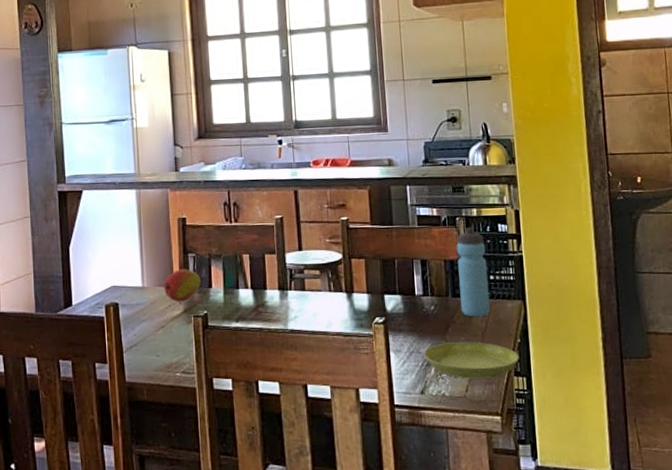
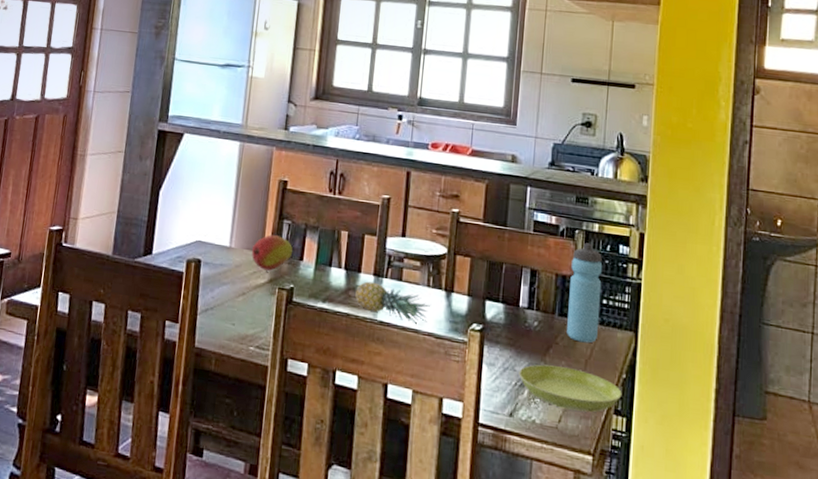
fruit: none [264,296,334,328] -> present [355,281,430,325]

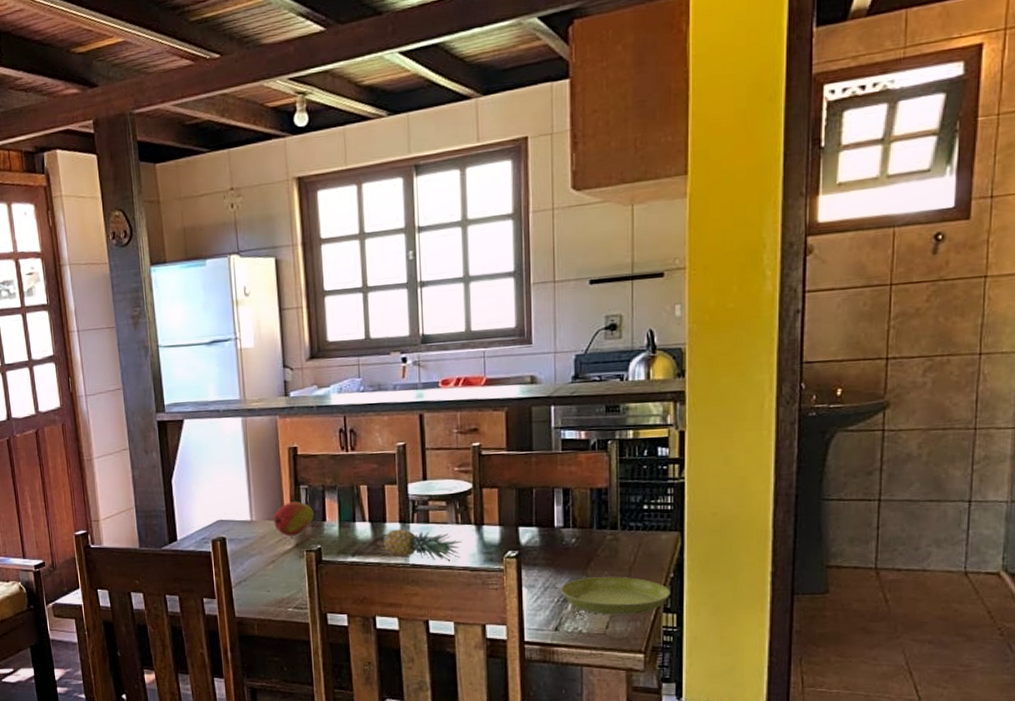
water bottle: present [567,242,603,343] -> none [606,451,641,551]

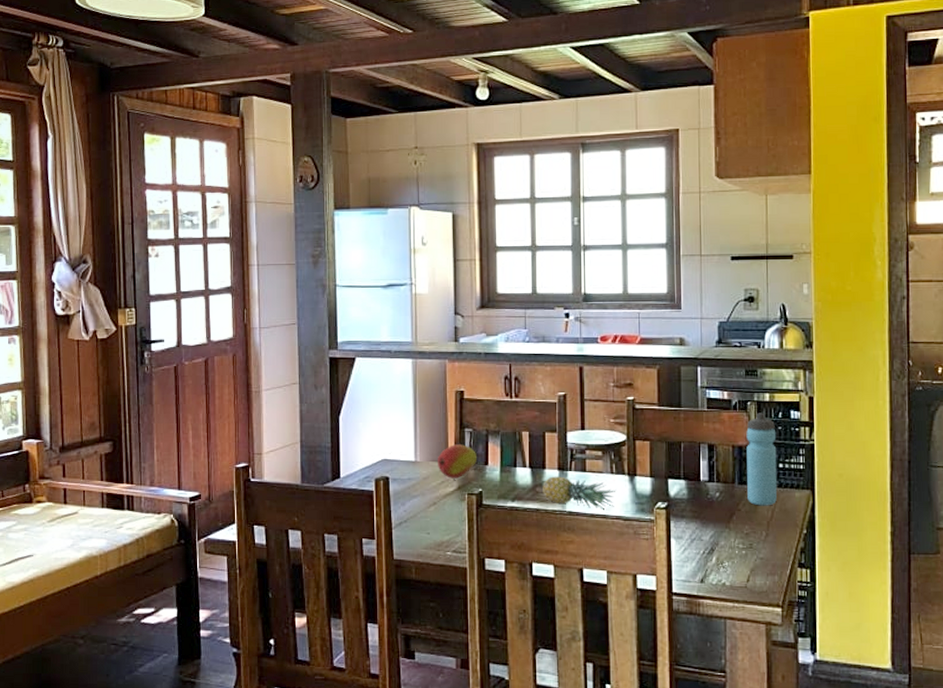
saucer: present [560,577,671,615] -> none [706,531,804,569]
water bottle: none [606,451,641,551] -> present [746,413,777,506]

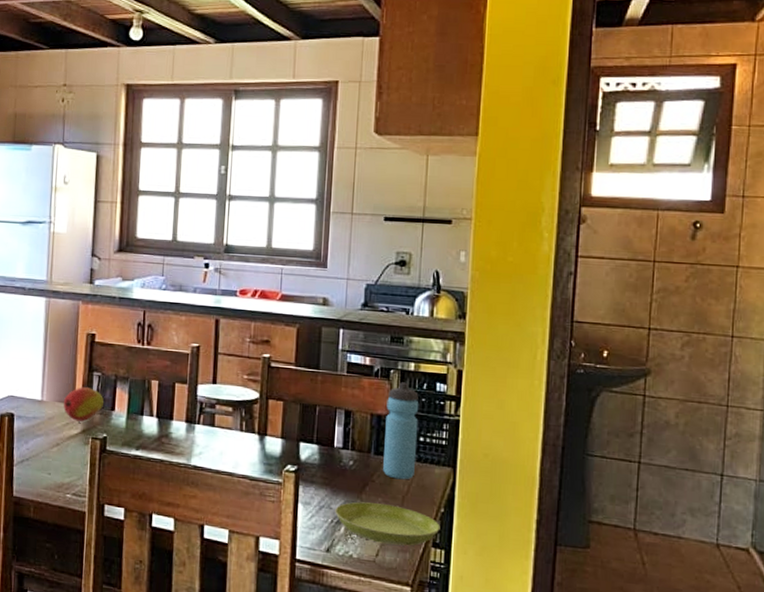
fruit: present [543,476,615,511] -> none [168,428,244,468]
saucer: none [706,531,804,569] -> present [335,502,440,546]

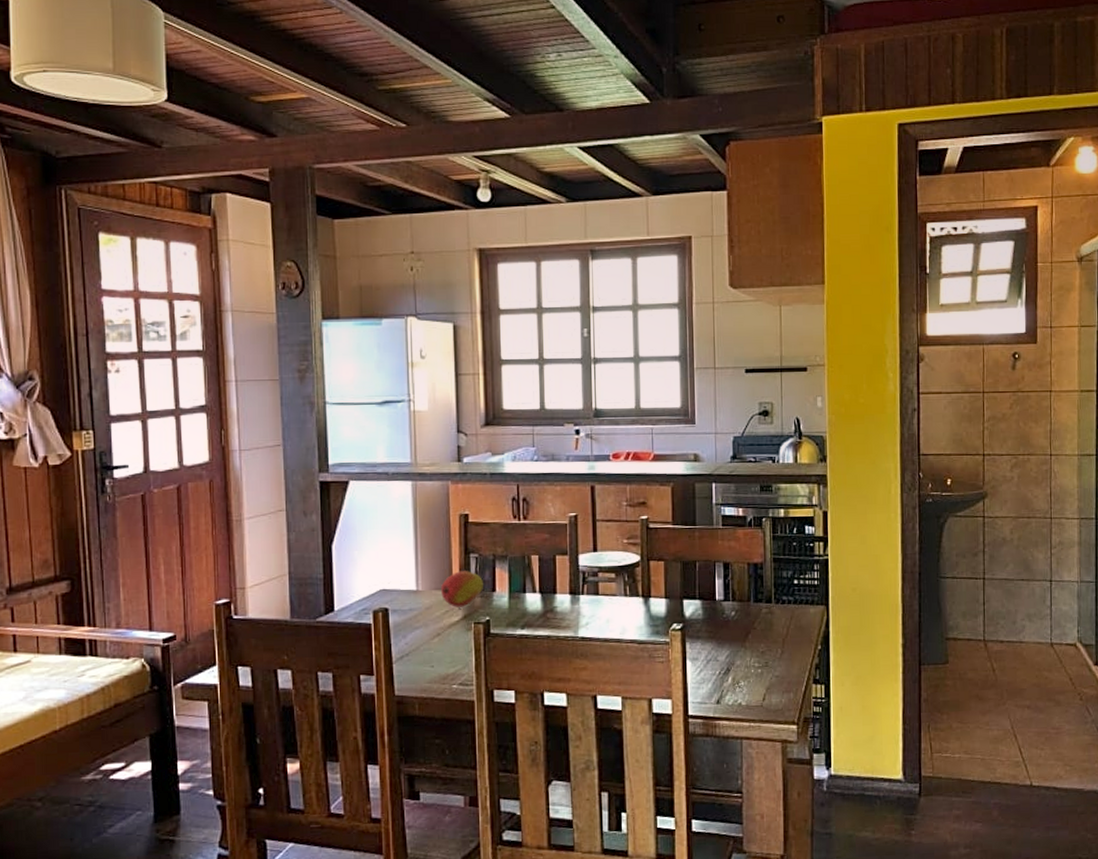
saucer: present [335,502,440,546] -> none [722,649,819,687]
water bottle: present [383,382,419,480] -> none [761,529,792,624]

